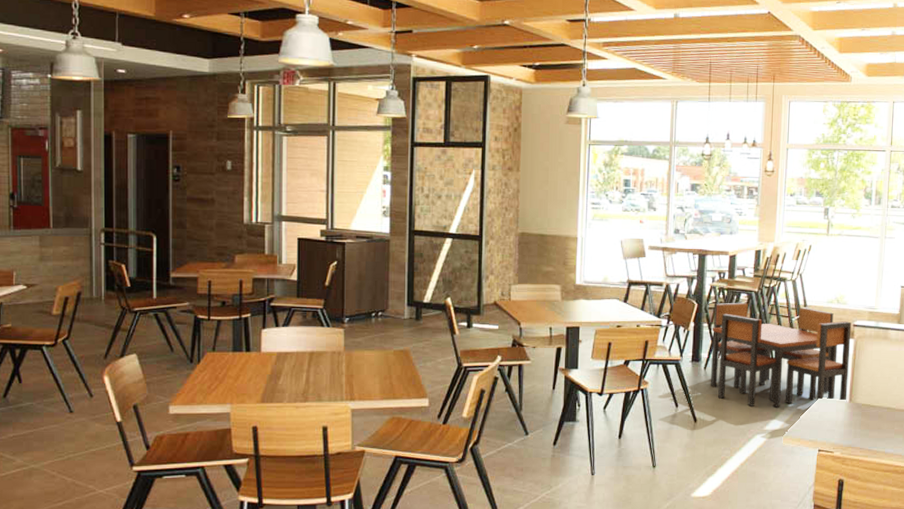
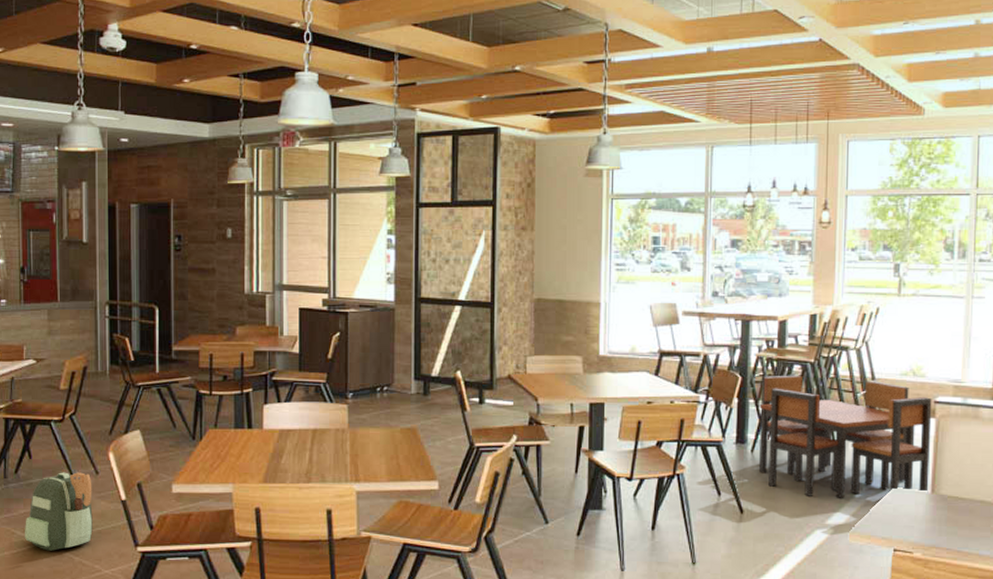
backpack: none [14,395,87,473] -> present [25,472,93,551]

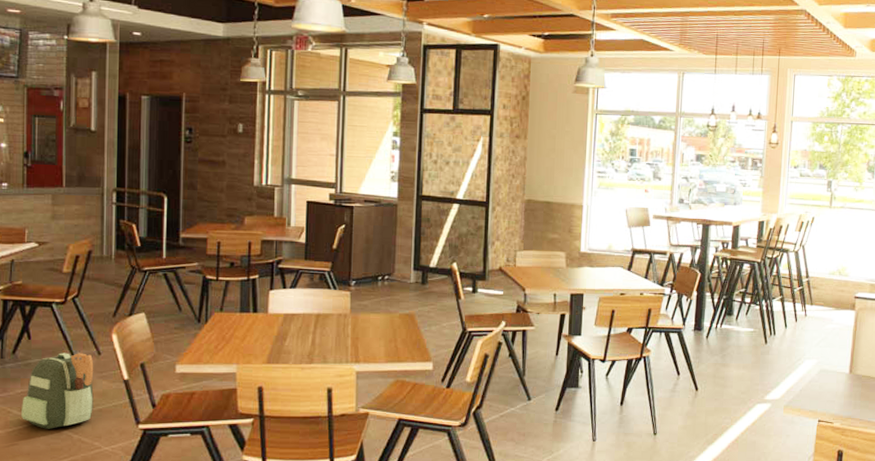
dining table: present [759,375,932,498] -> none [712,272,853,378]

